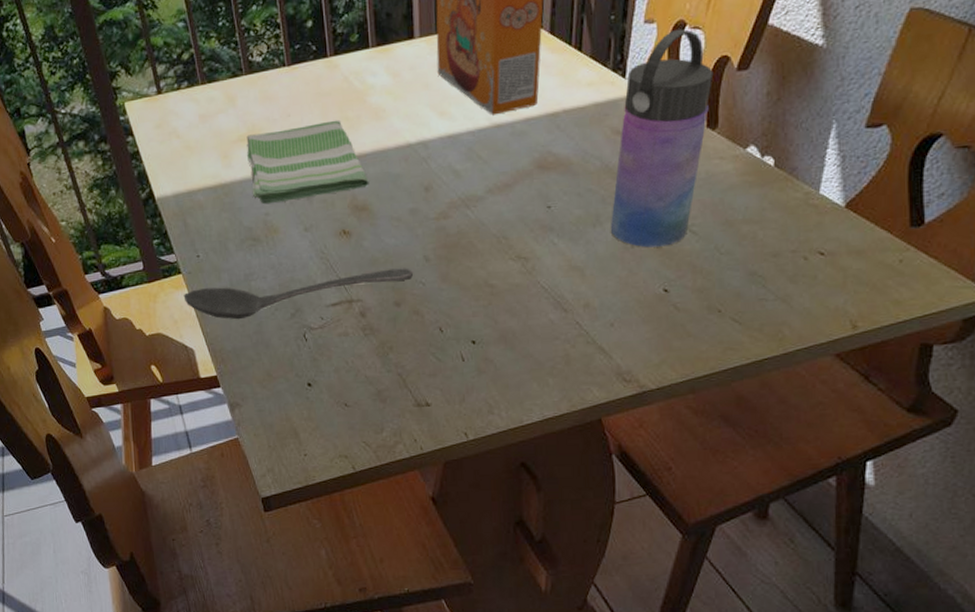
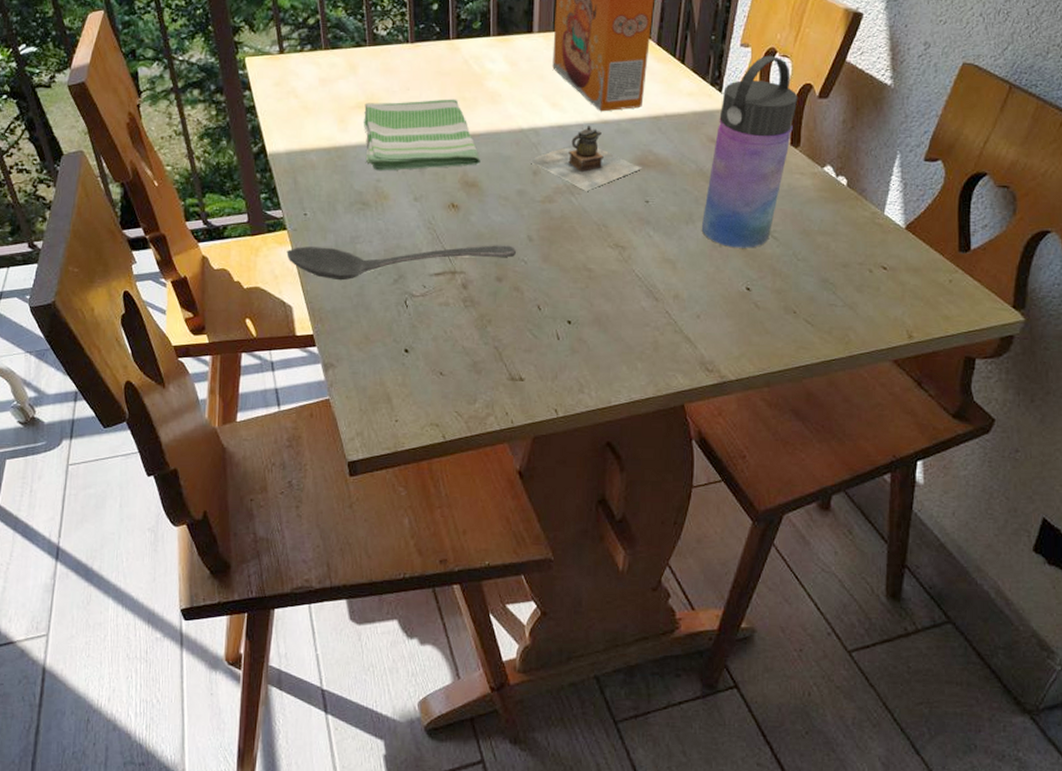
teapot: none [420,132,542,203] -> present [530,126,643,191]

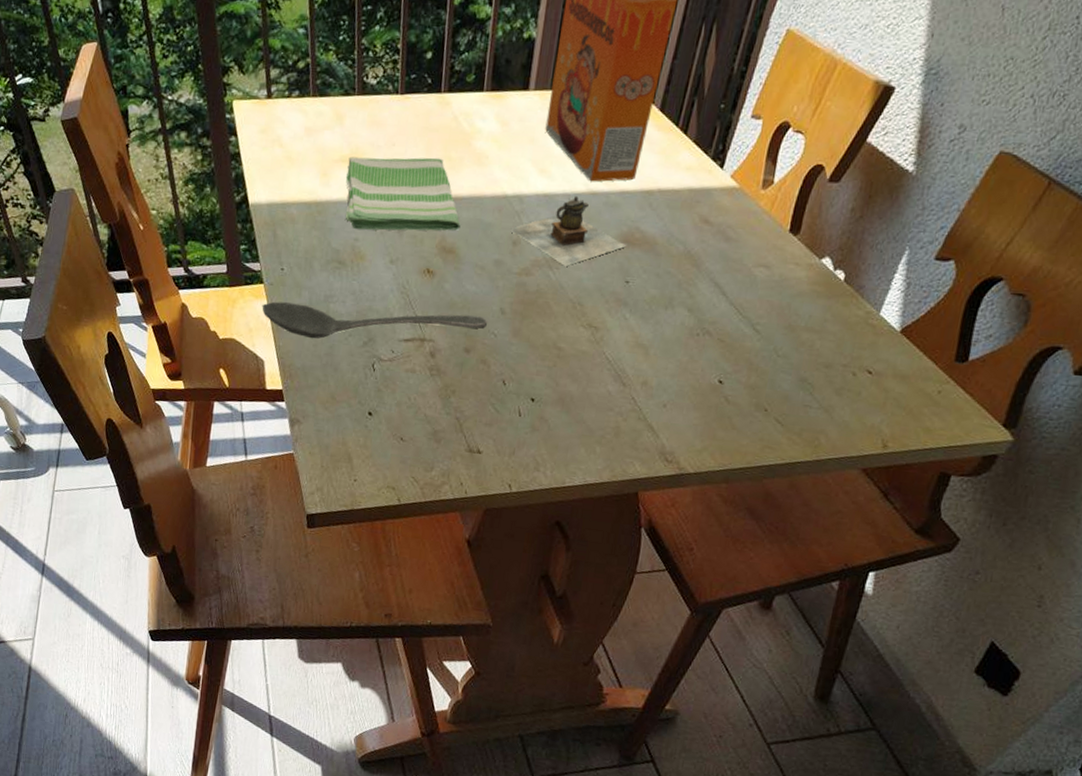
water bottle: present [701,55,798,248] -> none [680,129,806,340]

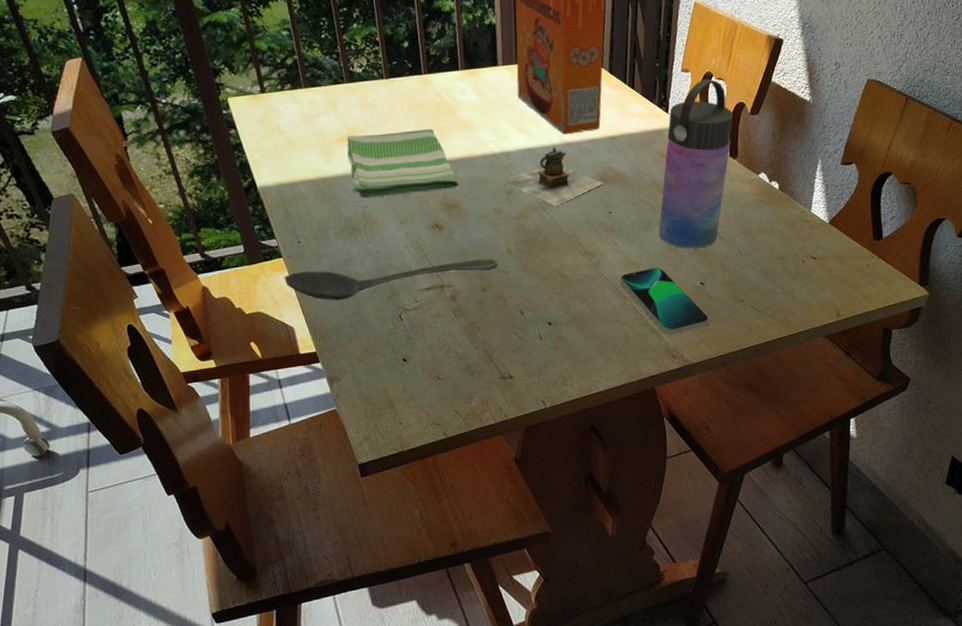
smartphone: none [622,354,720,436] -> present [620,267,709,334]
water bottle: none [680,129,806,340] -> present [658,78,734,249]

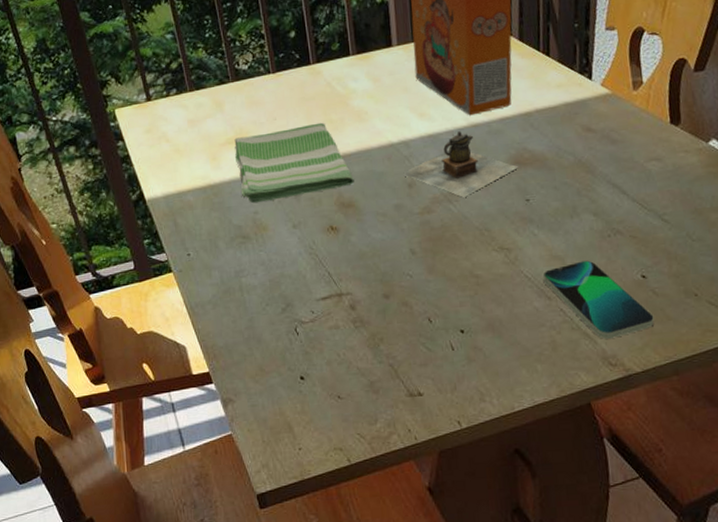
stirrer: present [284,259,497,301] -> none [174,261,400,316]
water bottle: present [658,78,734,249] -> none [586,35,673,236]

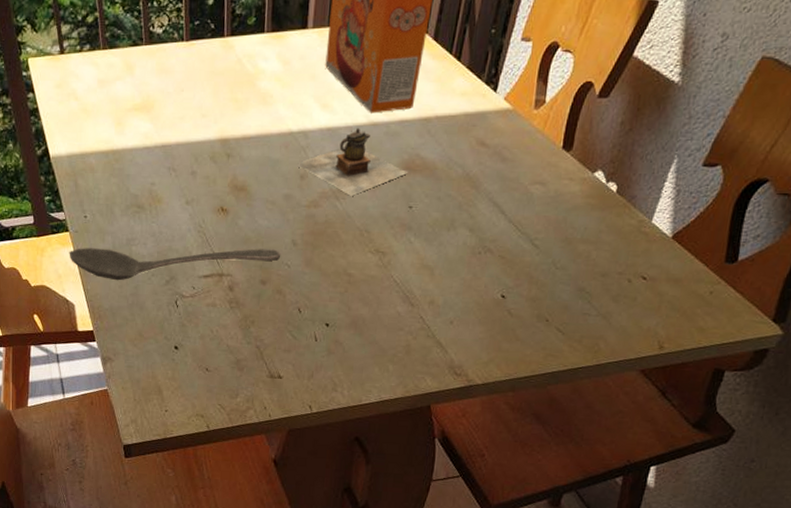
stirrer: none [174,261,400,316] -> present [69,248,280,281]
dish towel: present [234,122,355,204] -> none [140,100,250,175]
smartphone: present [542,260,655,339] -> none [410,273,504,350]

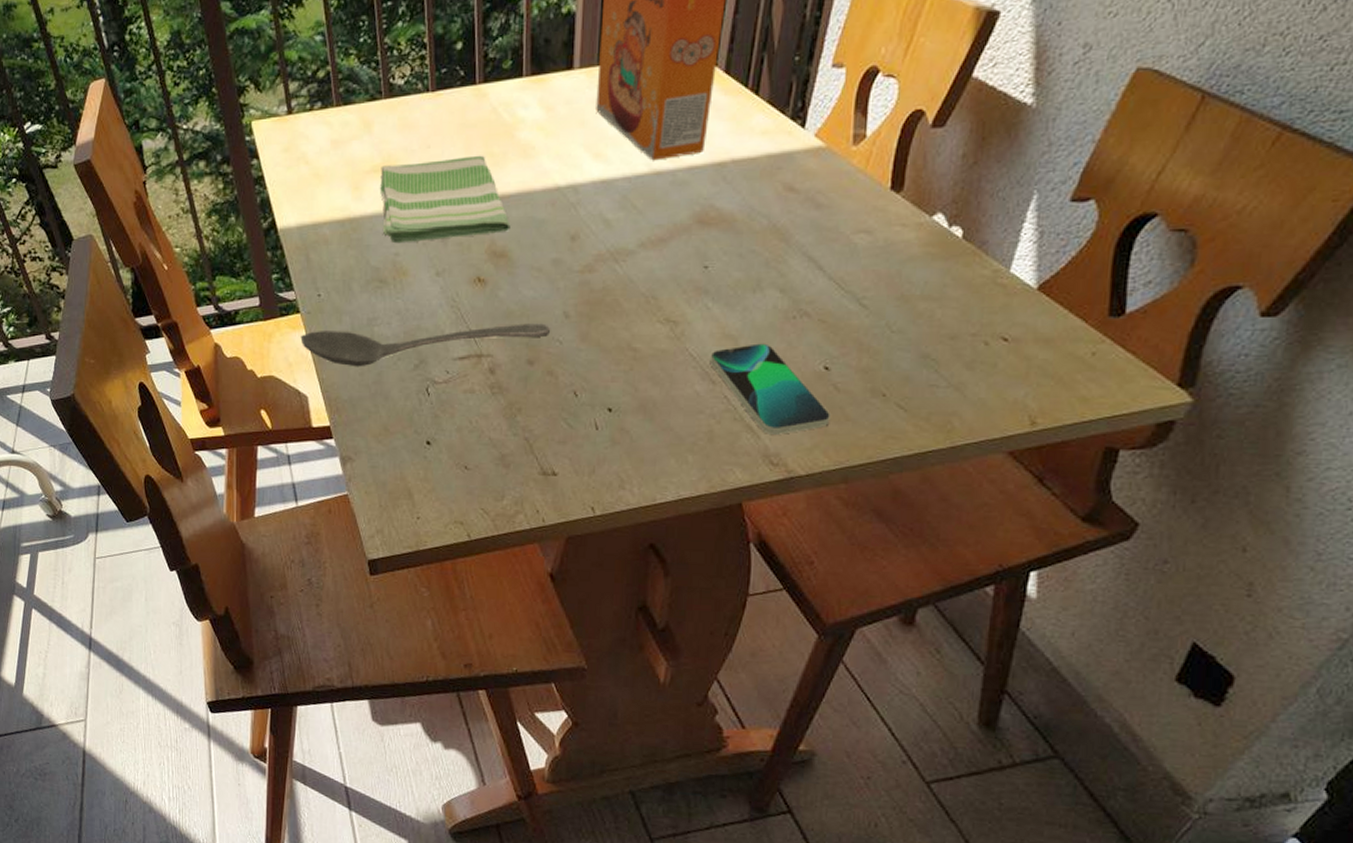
dish towel: none [140,100,250,175] -> present [380,155,511,244]
teapot: present [297,128,409,196] -> none [567,178,702,257]
smartphone: none [410,273,504,350] -> present [709,343,830,434]

